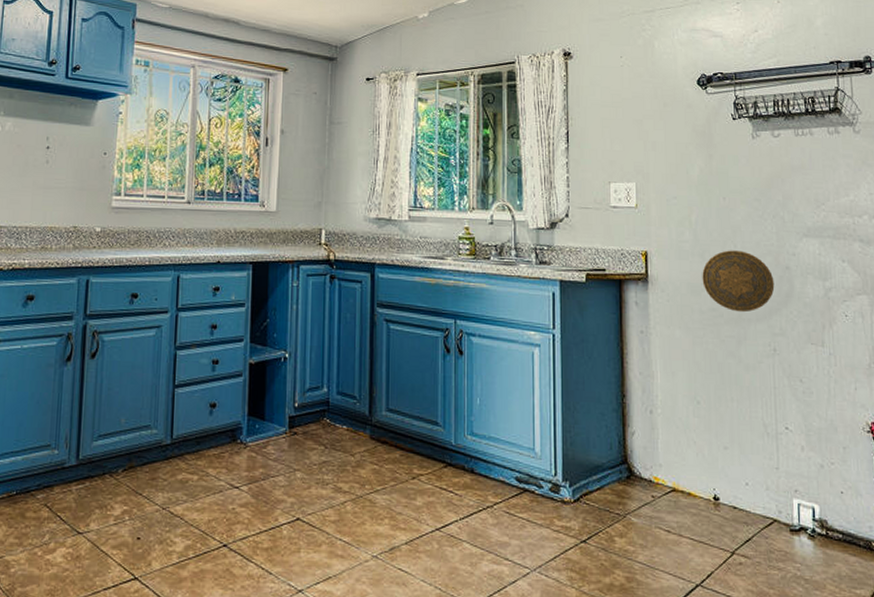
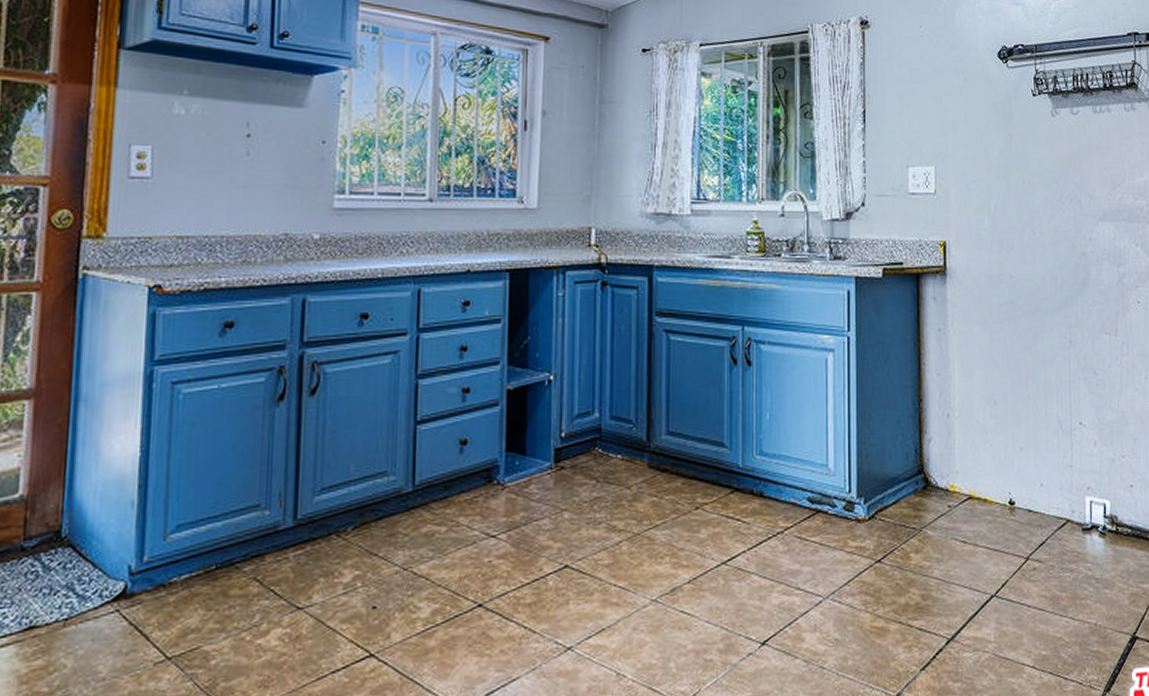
decorative plate: present [702,250,775,313] -> none [1000,237,1071,304]

